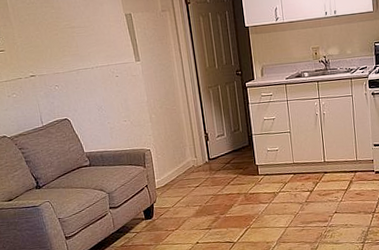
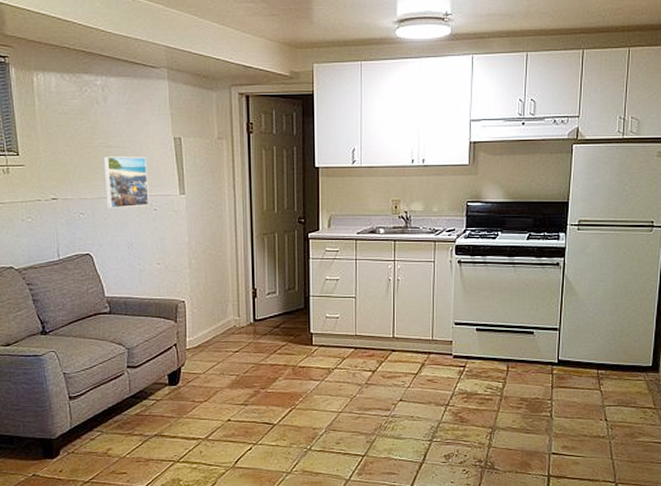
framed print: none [69,32,111,79] -> present [103,156,149,208]

